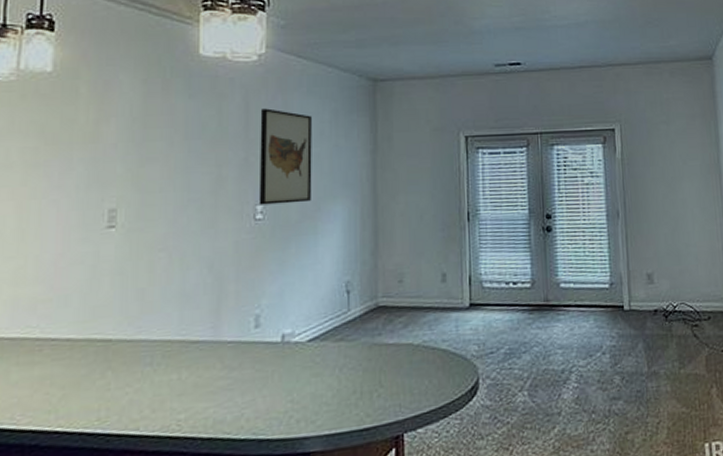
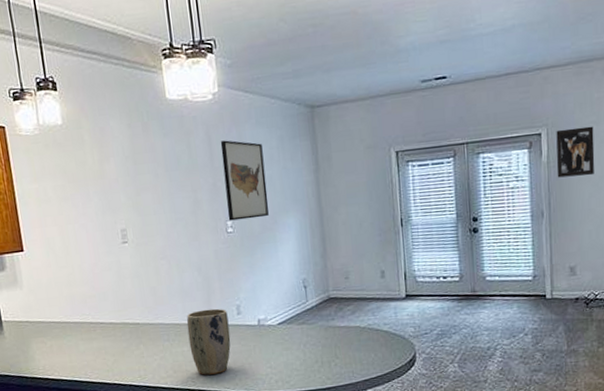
plant pot: none [181,319,241,415] -> present [186,308,231,375]
wall art: none [629,125,667,176] -> present [556,126,595,178]

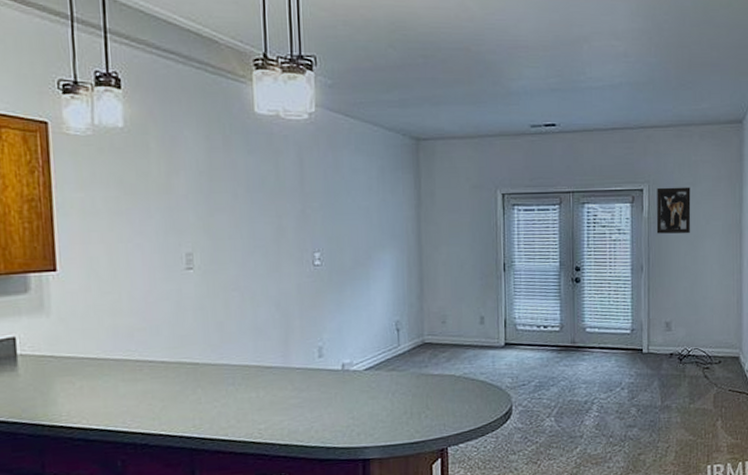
plant pot: present [186,308,231,375] -> none [257,349,309,426]
wall art: present [220,140,269,221] -> none [313,164,363,253]

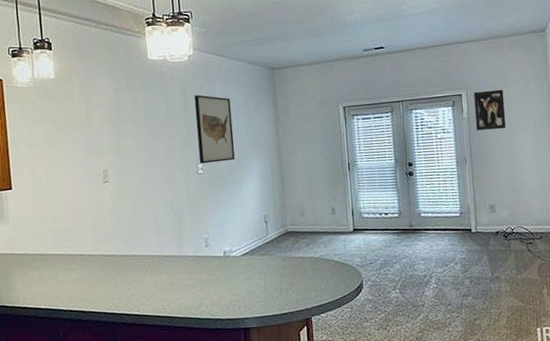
wall art: none [313,164,363,253] -> present [194,95,235,164]

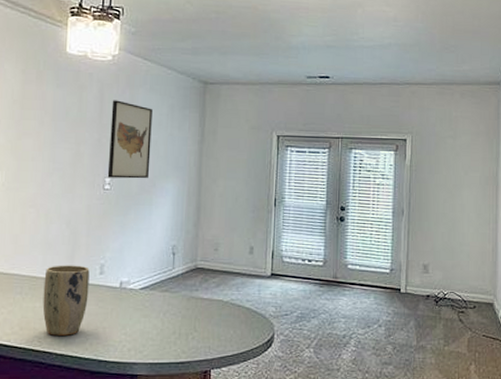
plant pot: none [159,241,199,303] -> present [42,265,90,336]
wall art: present [474,89,506,131] -> none [417,138,451,183]

